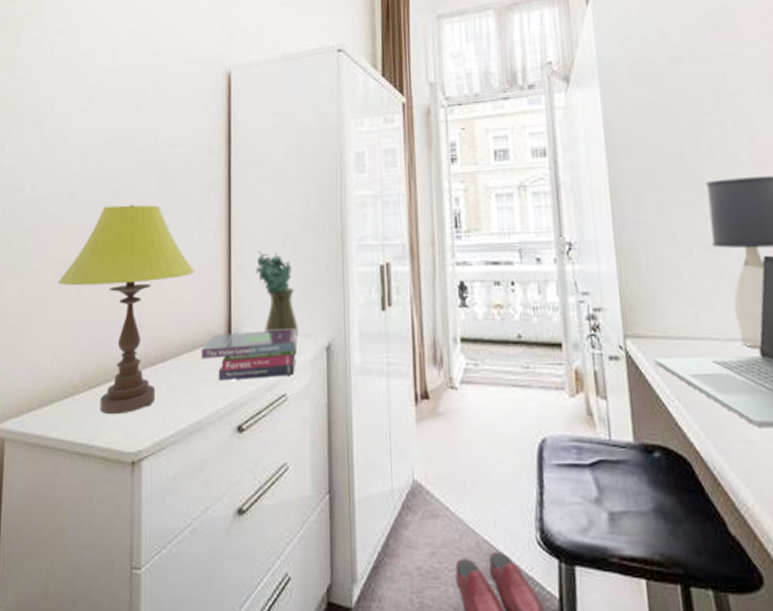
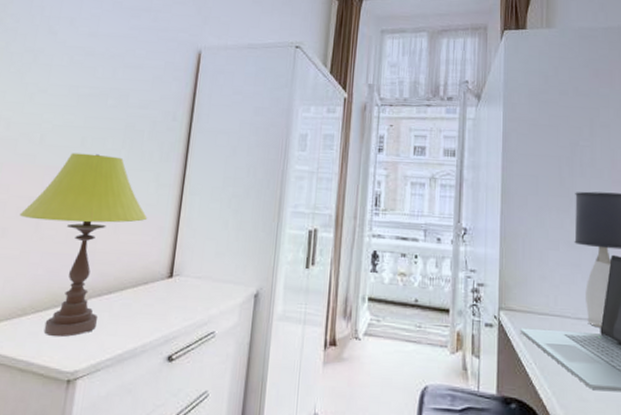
books: present [201,328,298,382] -> none [143,274,231,316]
vase: present [255,251,299,340] -> none [200,207,234,286]

